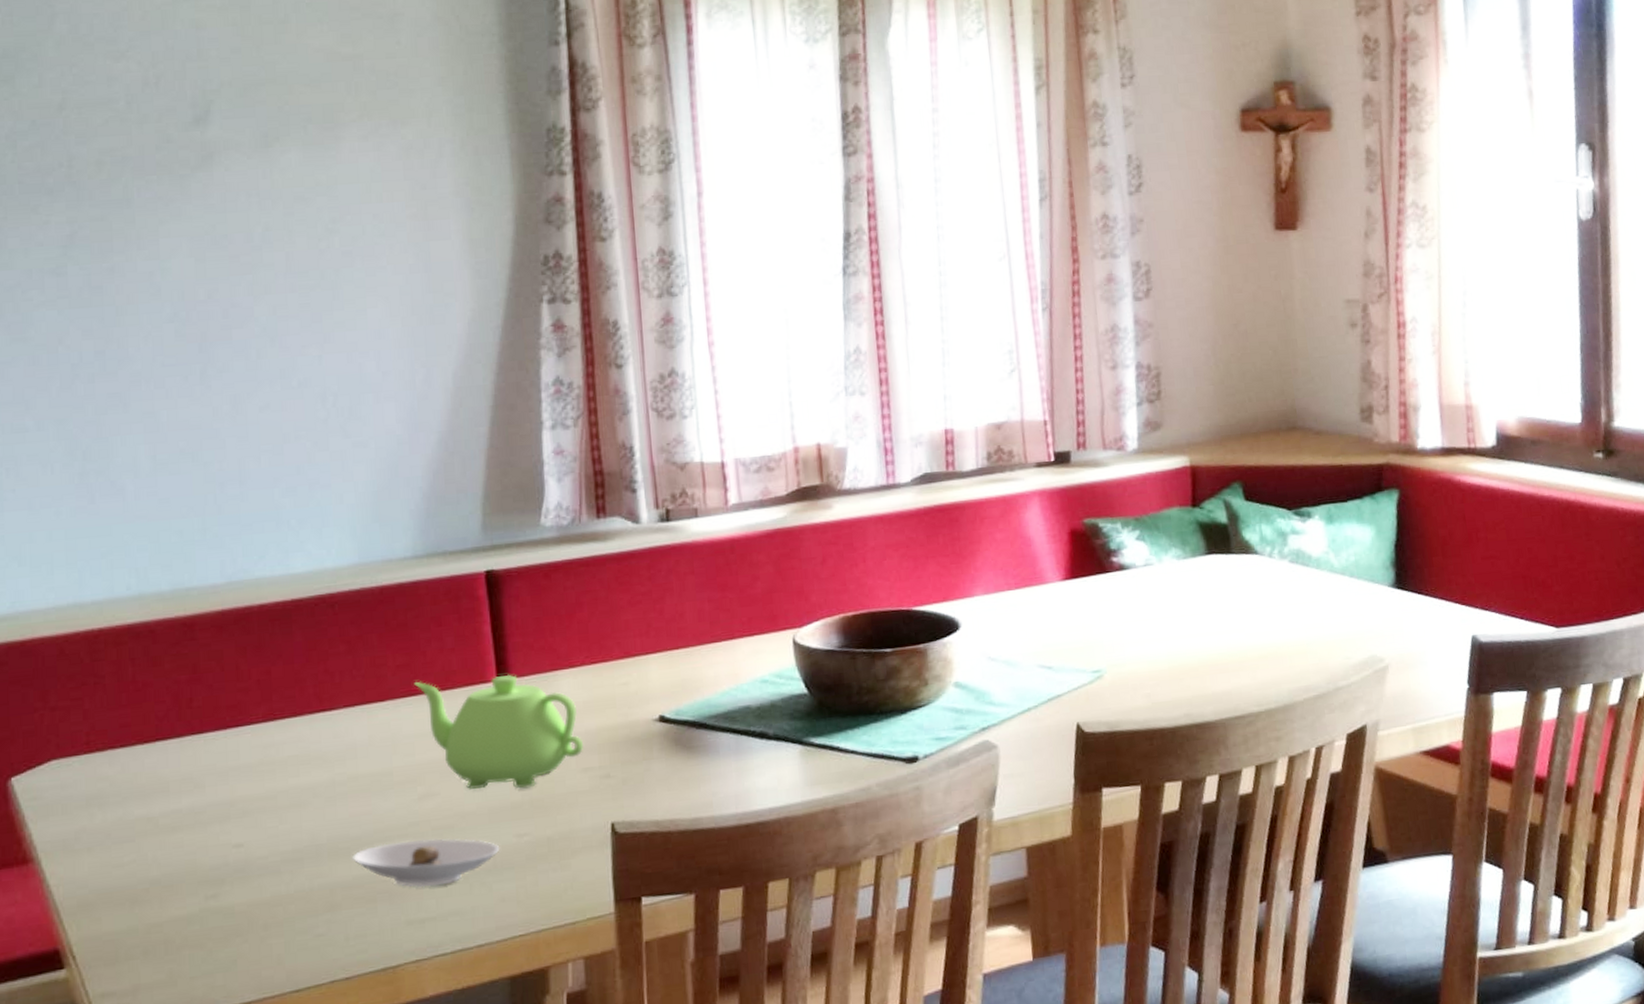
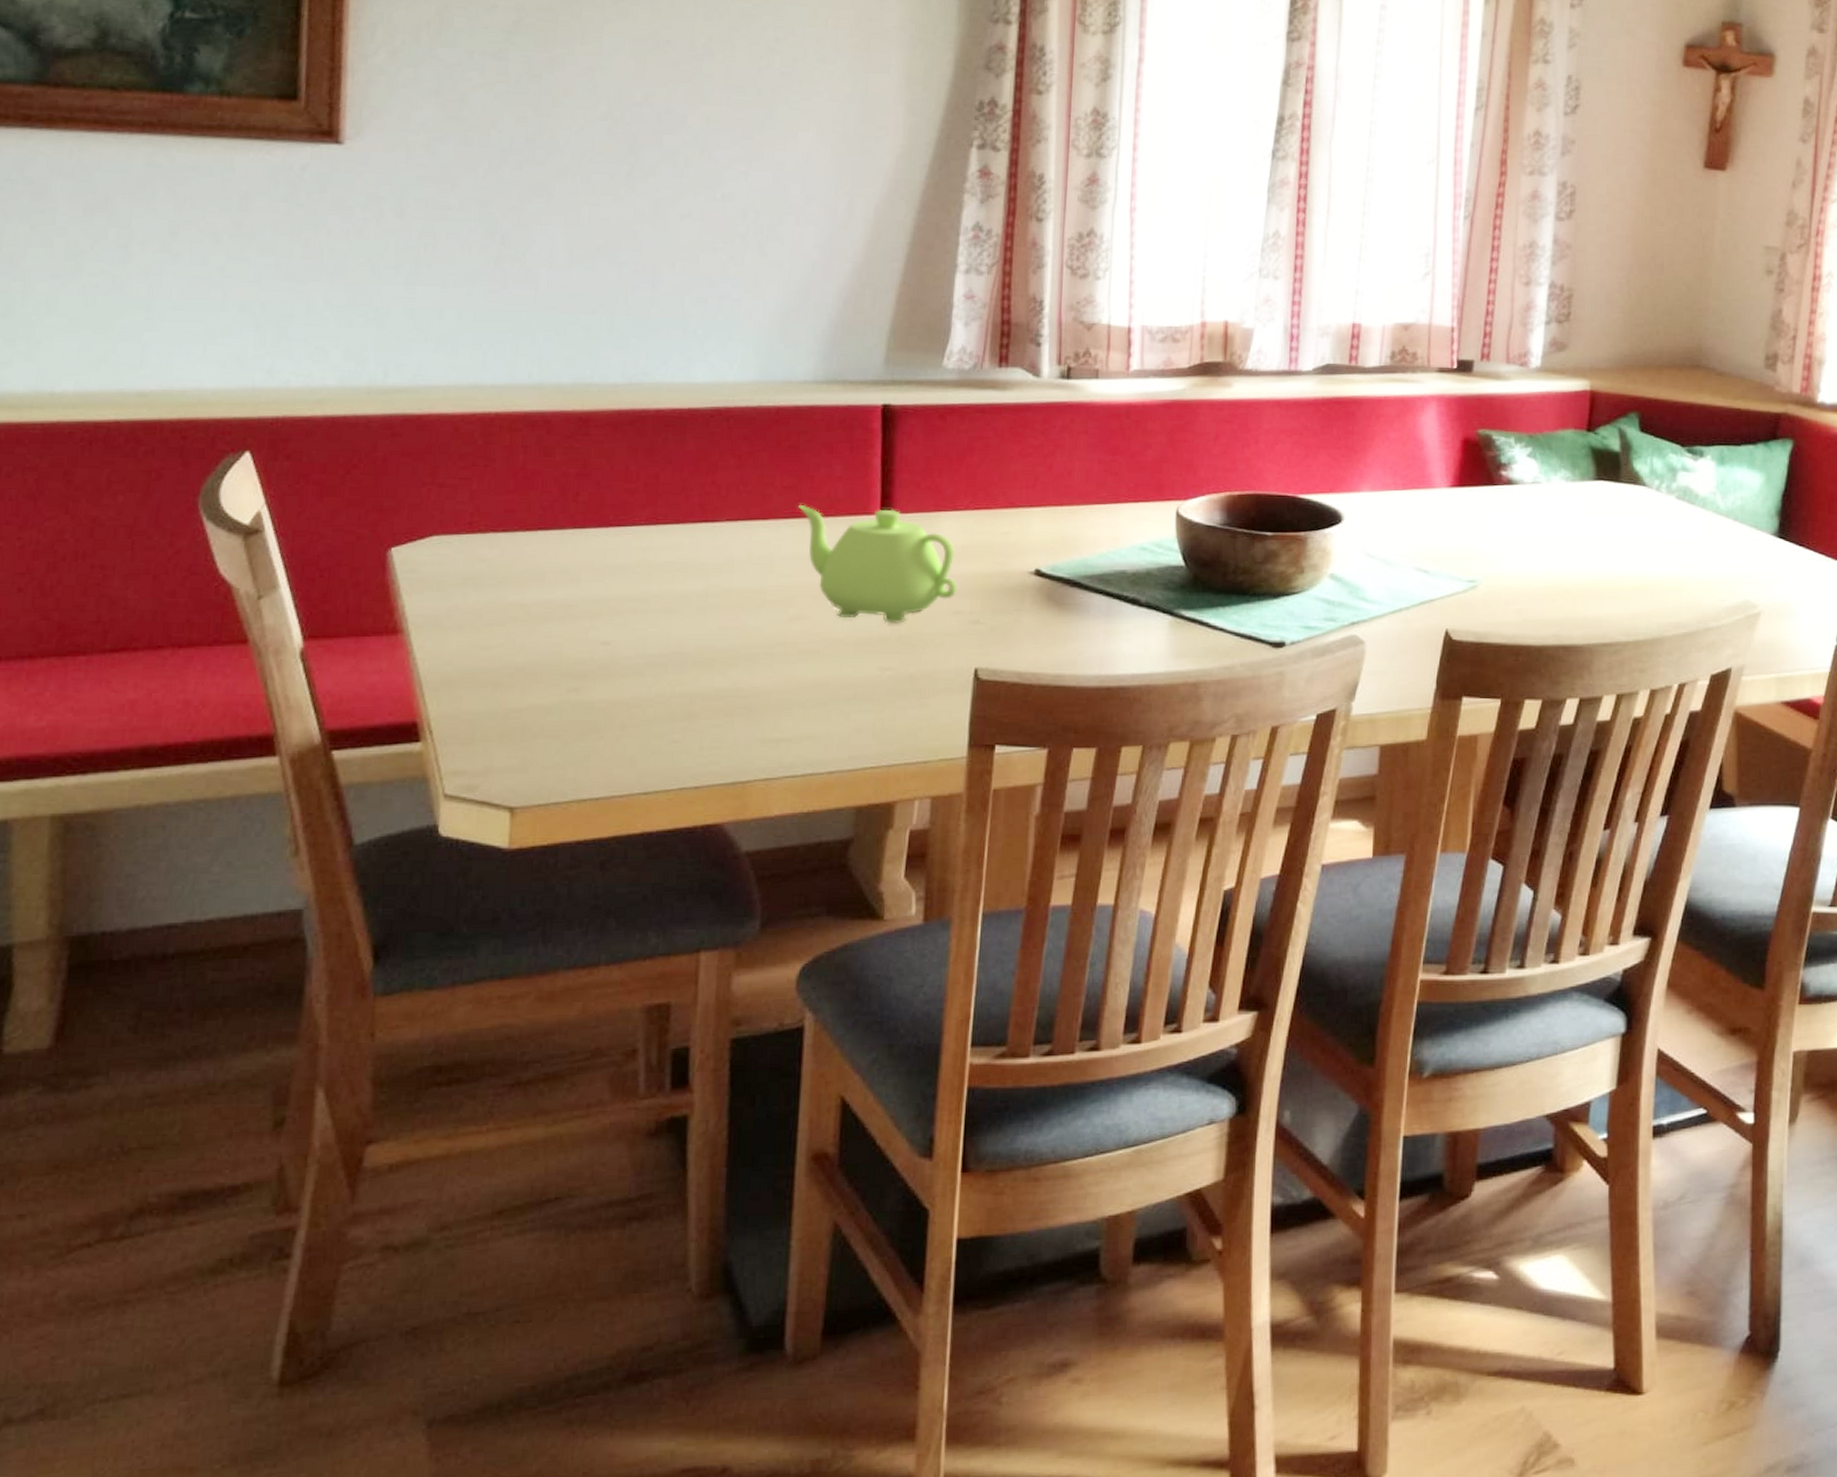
saucer: present [352,838,500,888] -> none [716,660,863,708]

